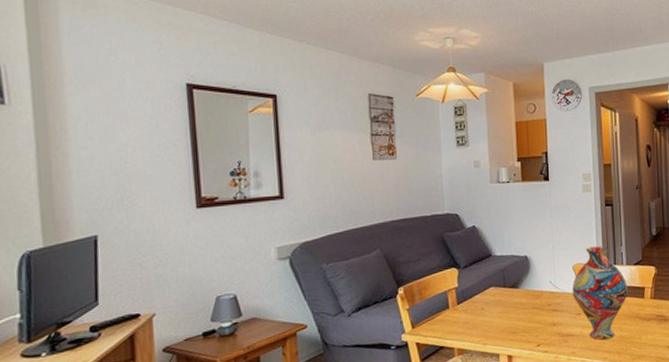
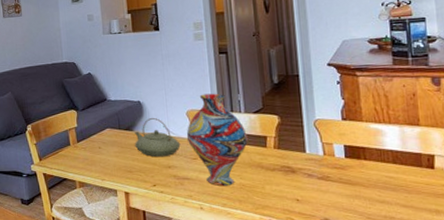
teapot: none [520,273,566,315] -> present [135,117,181,157]

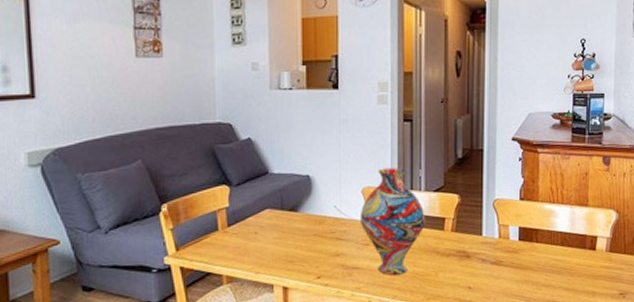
teapot: present [135,117,181,157] -> none [299,195,352,244]

